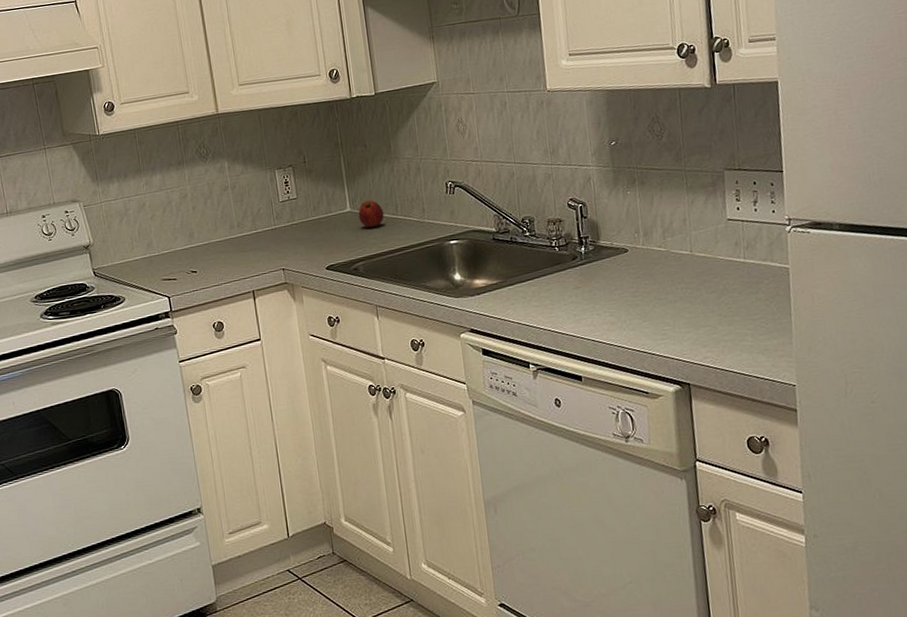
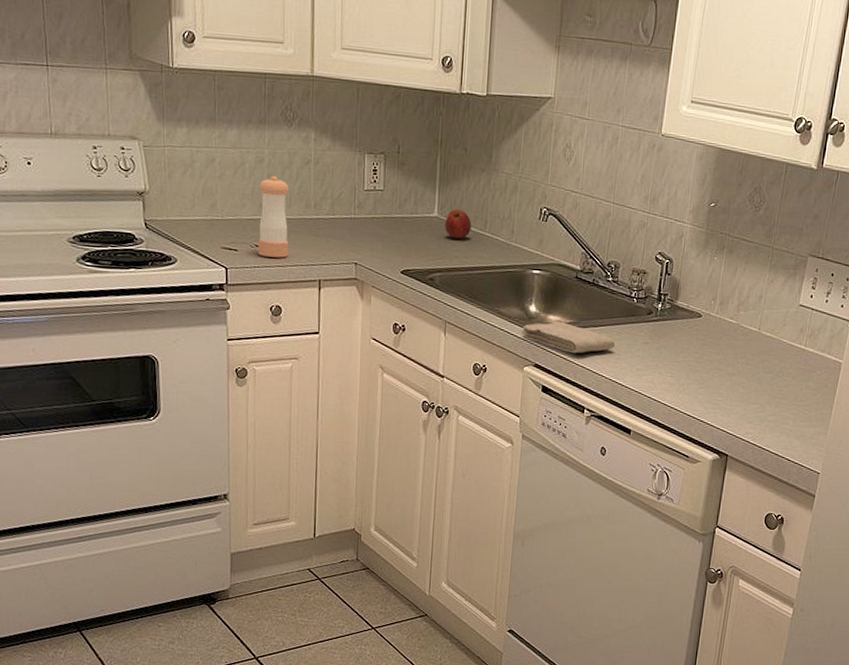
pepper shaker: none [186,206,222,280] -> present [257,175,290,258]
washcloth: none [451,284,547,312] -> present [521,322,616,354]

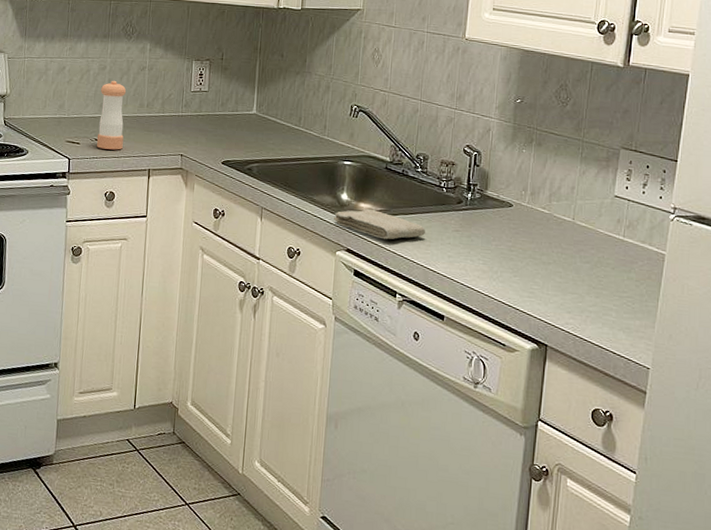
apple: present [444,209,472,239] -> none [262,107,287,134]

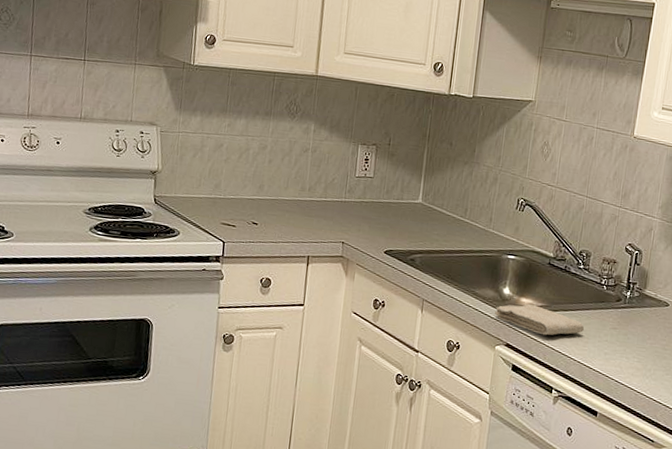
pepper shaker: present [96,80,127,150] -> none [253,161,288,235]

